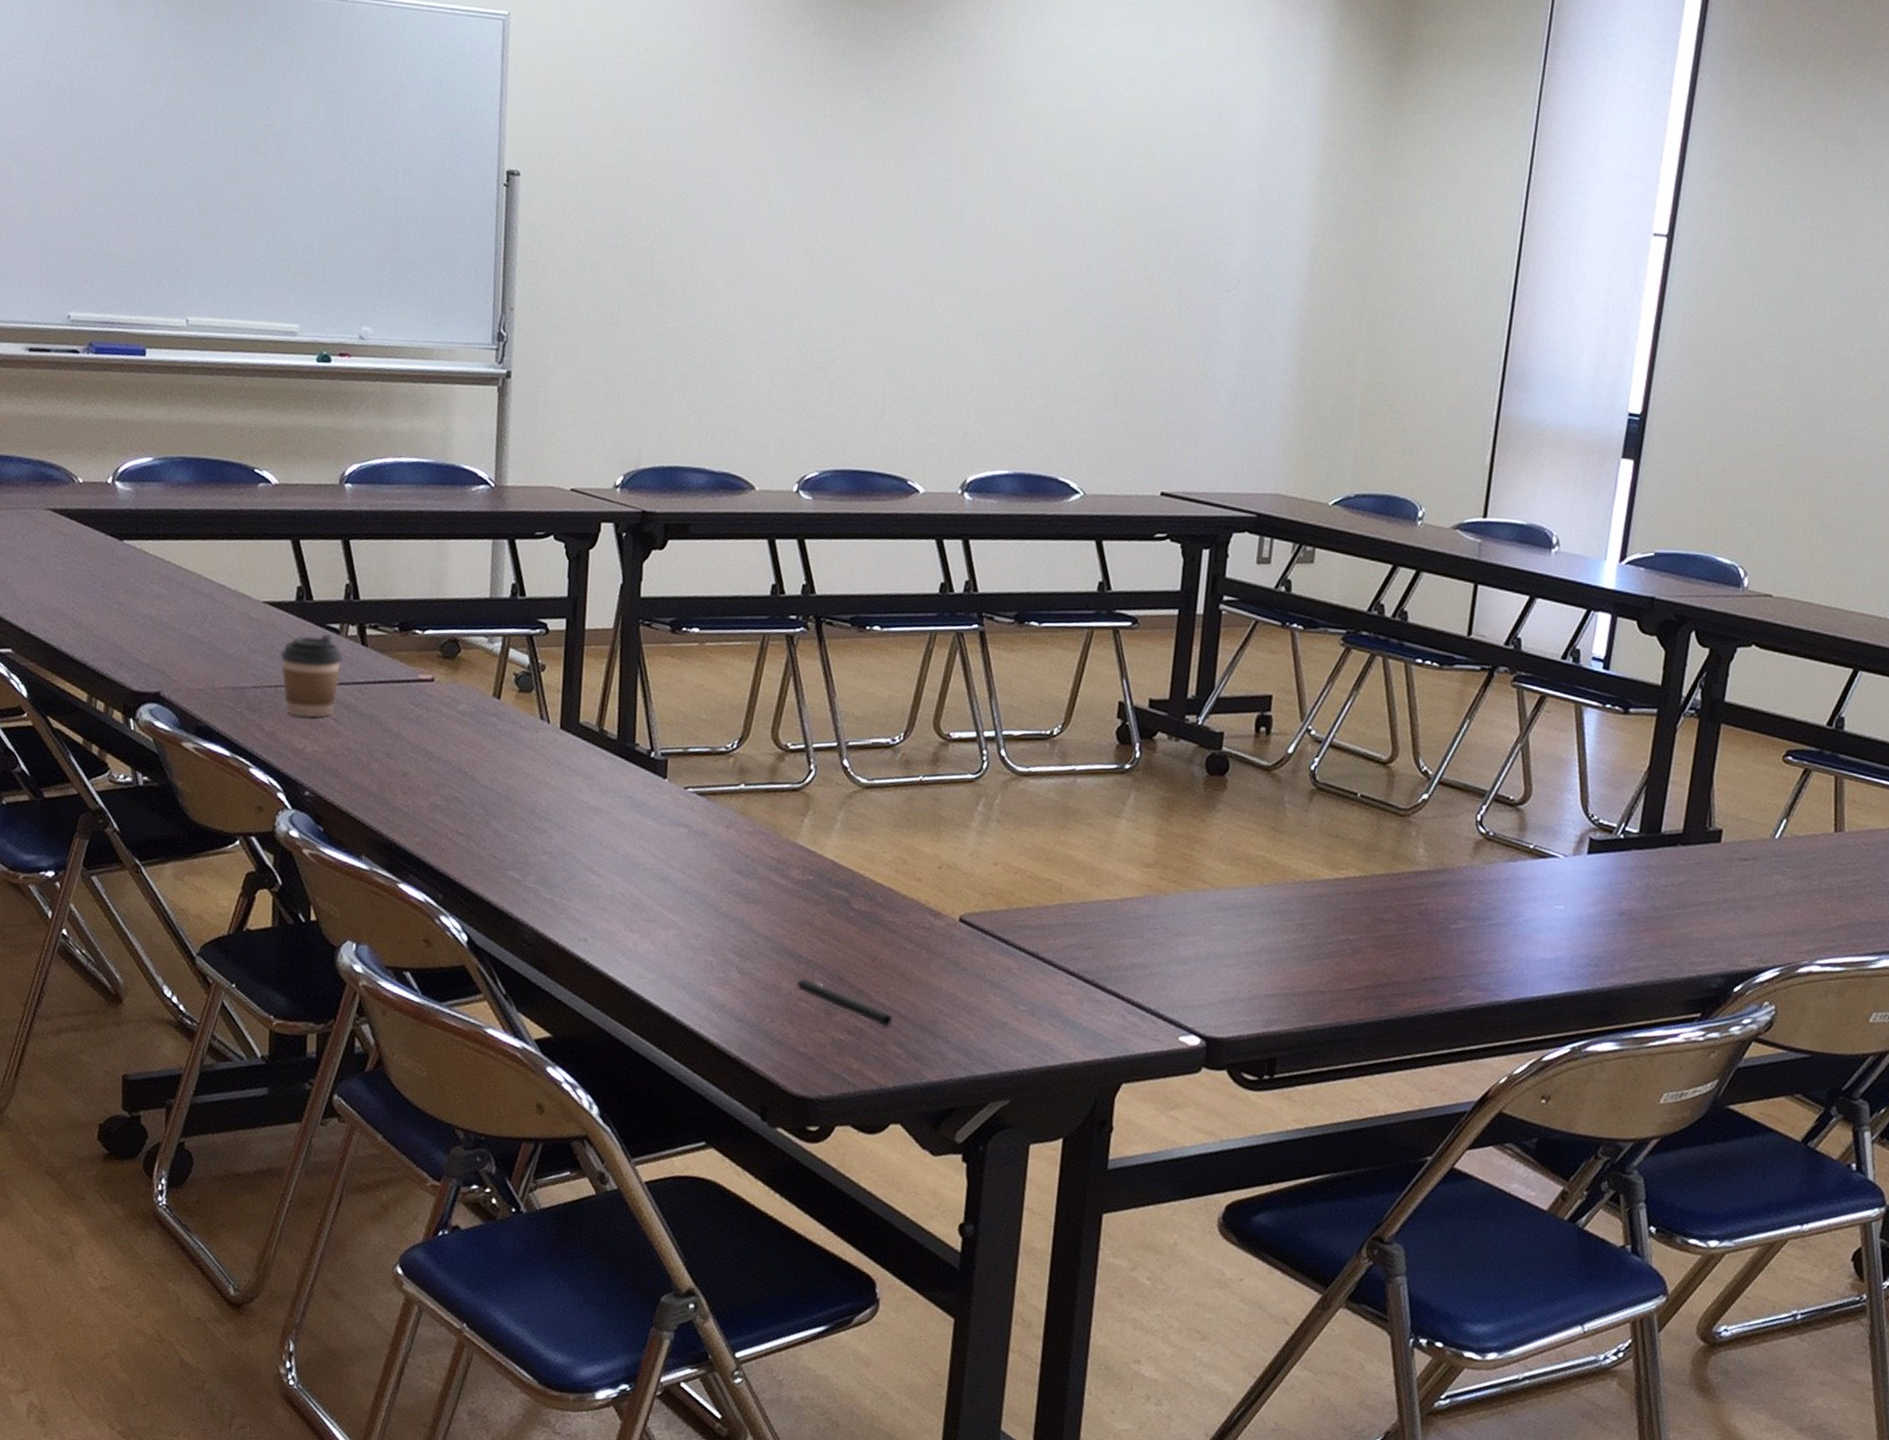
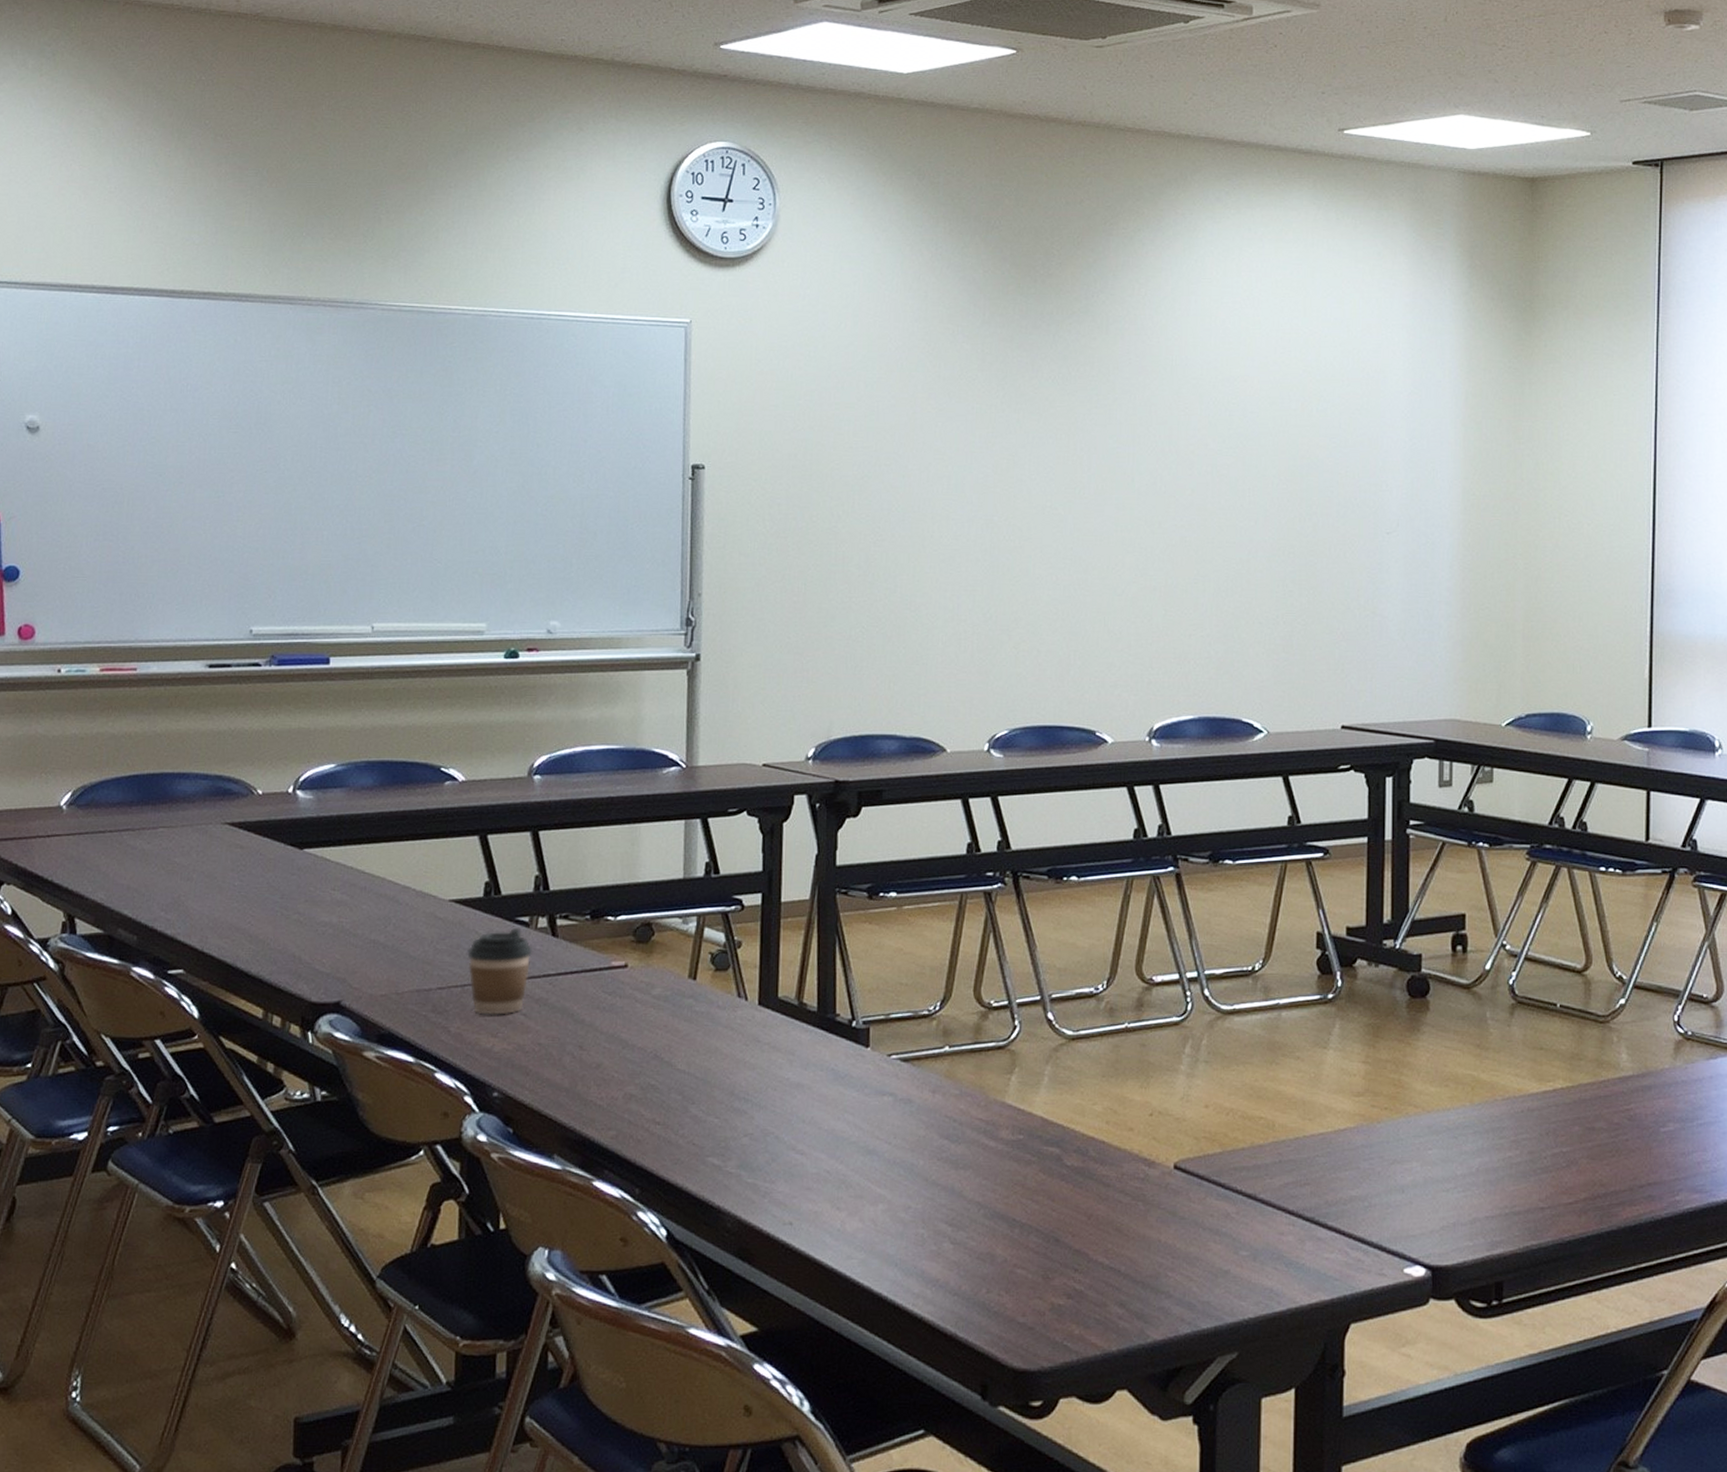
marker: present [797,978,893,1027] -> none [1012,1243,1113,1287]

